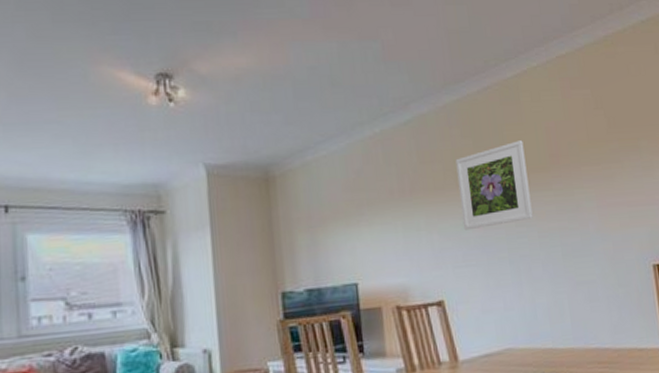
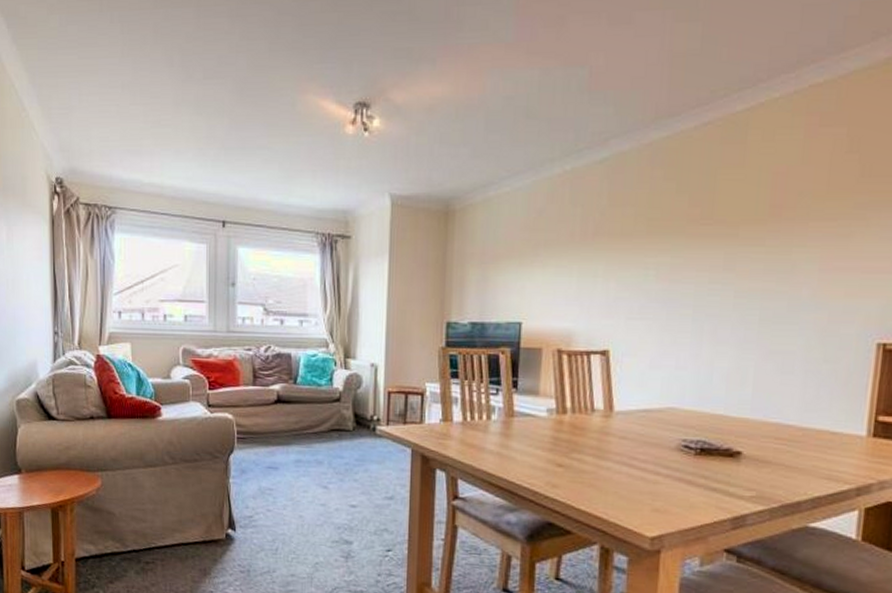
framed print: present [455,140,533,231] -> none [646,187,740,282]

